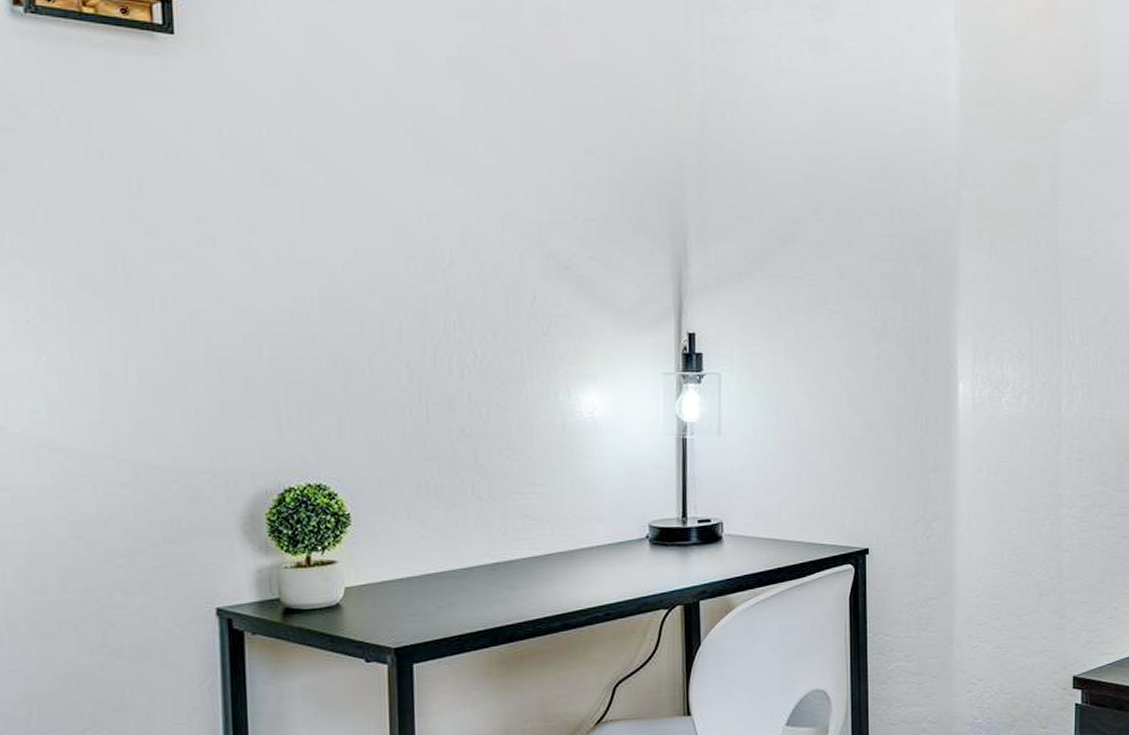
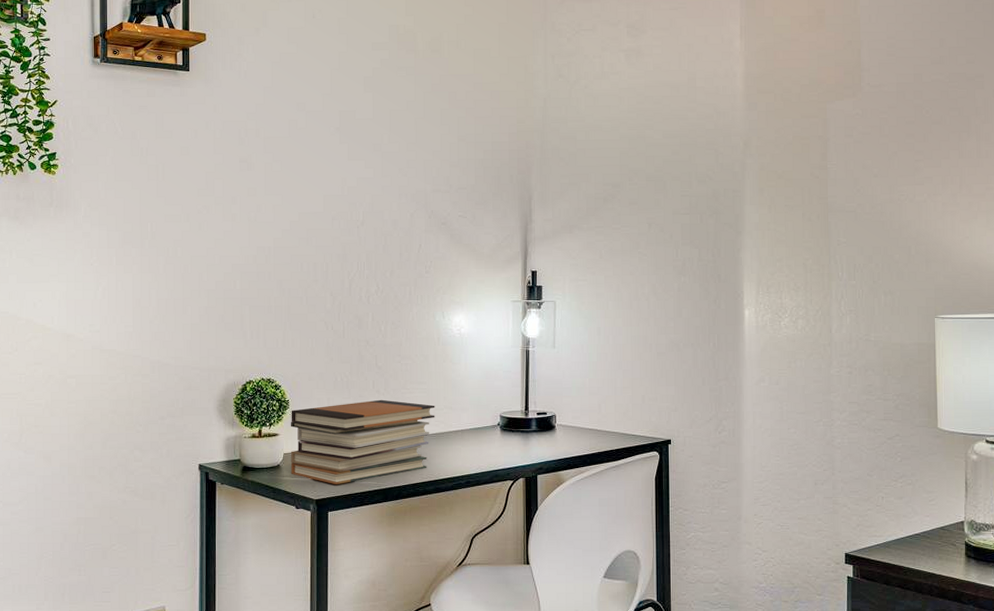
book stack: none [353,508,561,628] -> present [290,399,435,485]

